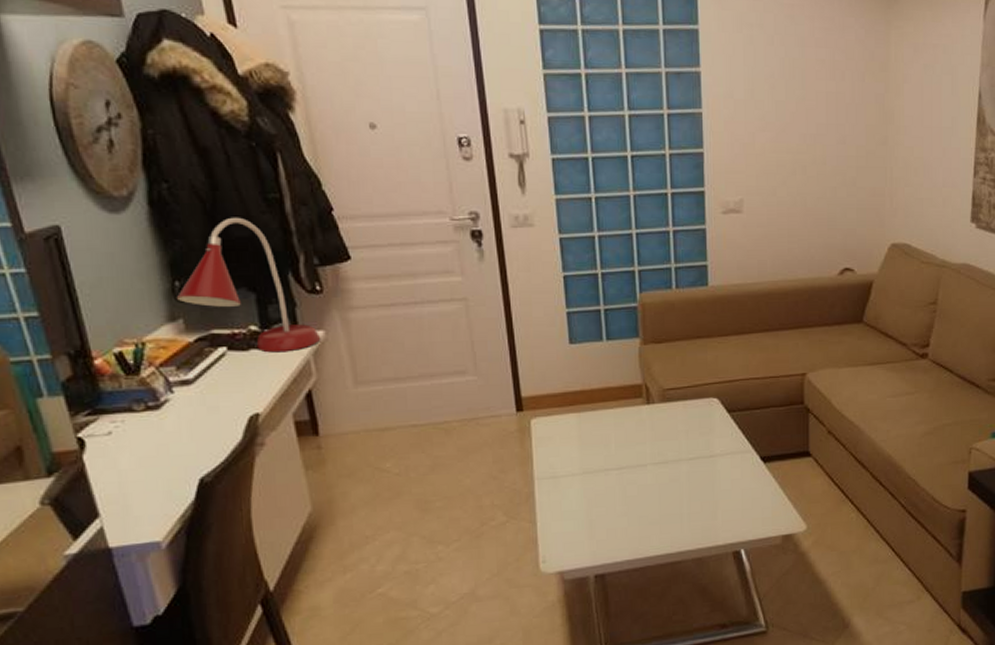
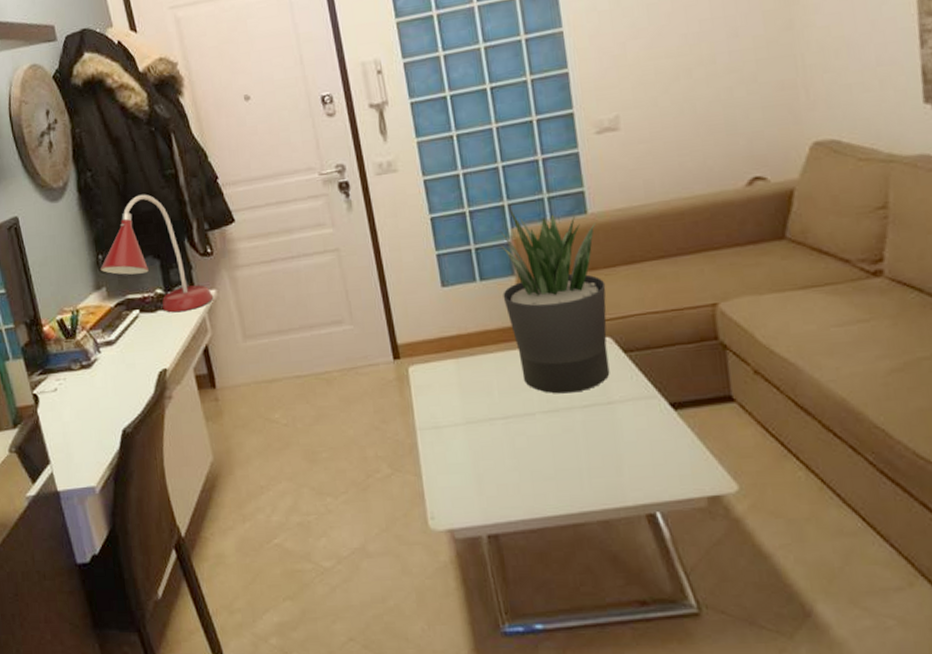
planter: none [627,274,718,448] -> present [500,208,610,394]

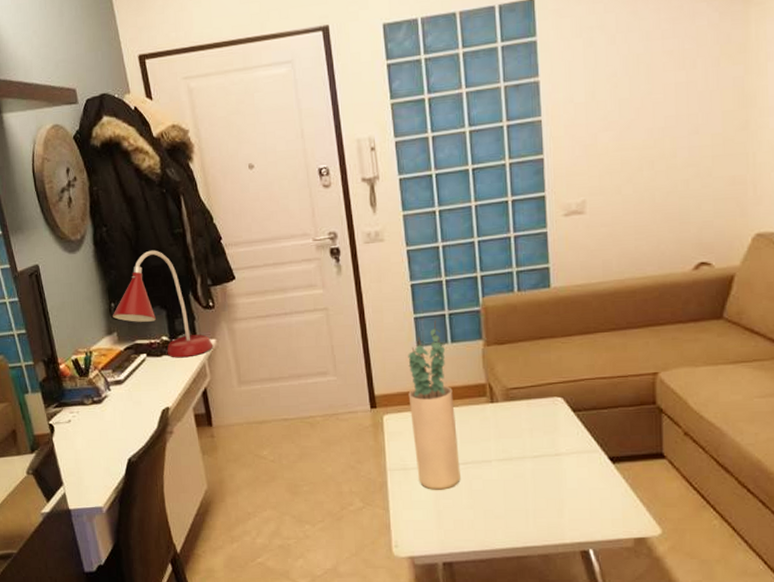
vase: none [432,256,501,450] -> present [408,320,460,490]
planter: present [500,208,610,394] -> none [470,279,562,445]

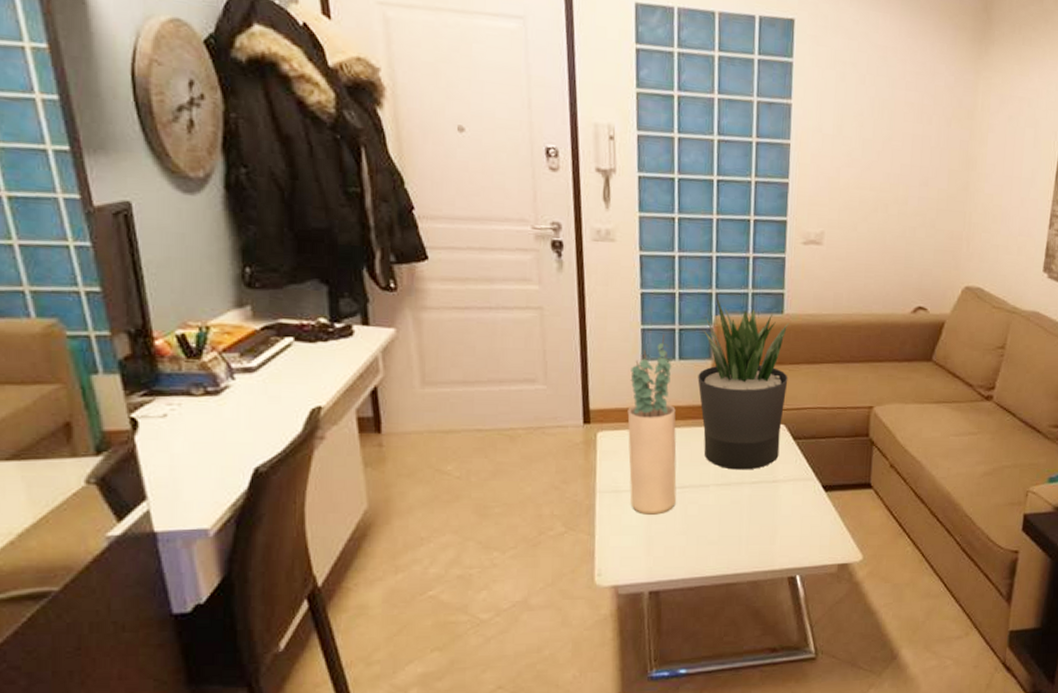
desk lamp: present [112,250,214,358] -> none [245,207,391,347]
planter: none [470,279,562,445] -> present [698,297,790,470]

